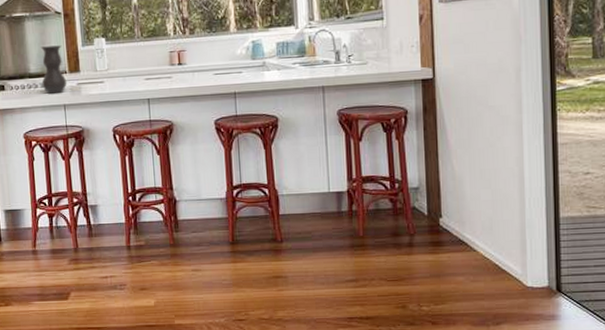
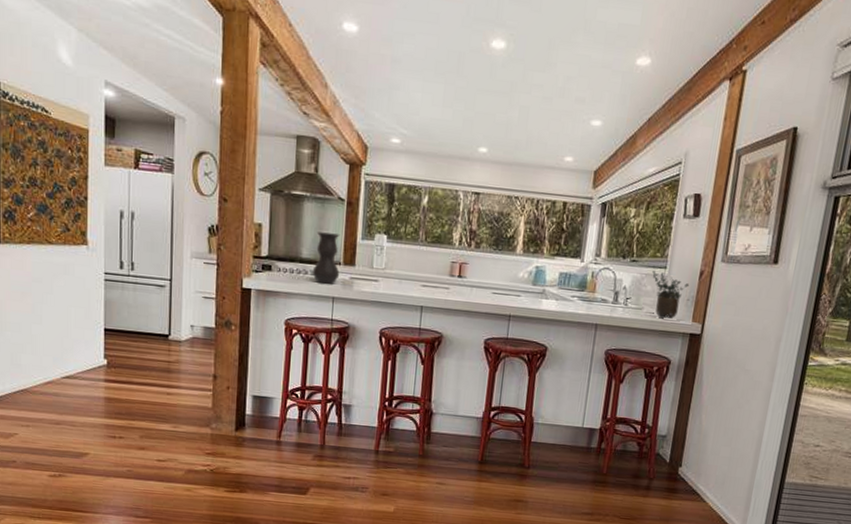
potted plant: none [368,18,411,70] -> present [652,265,690,319]

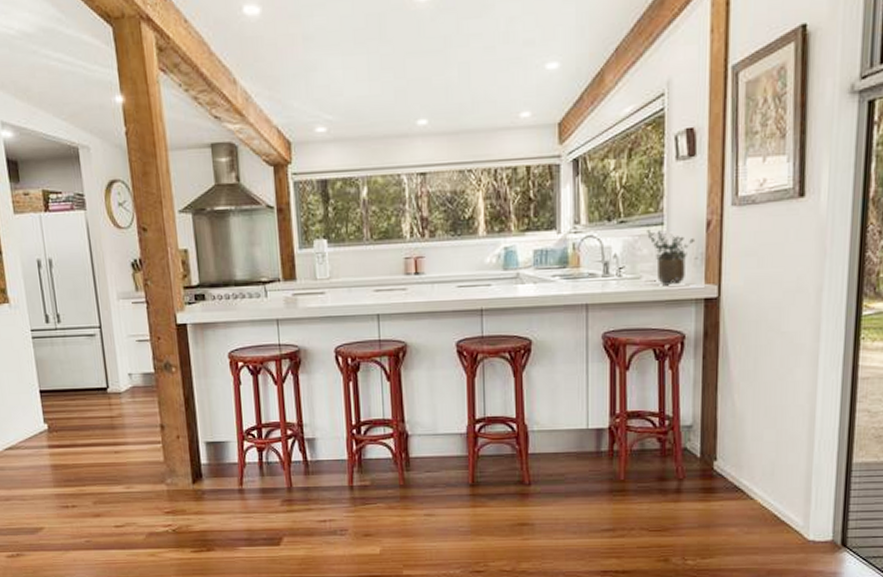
vase: present [312,232,340,286] -> none [248,247,281,307]

